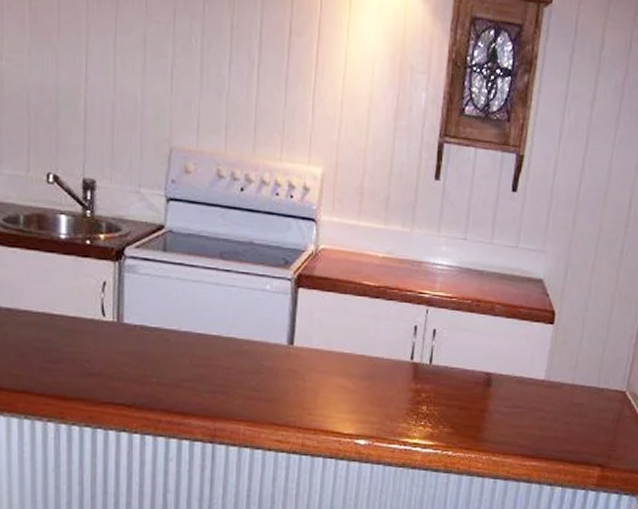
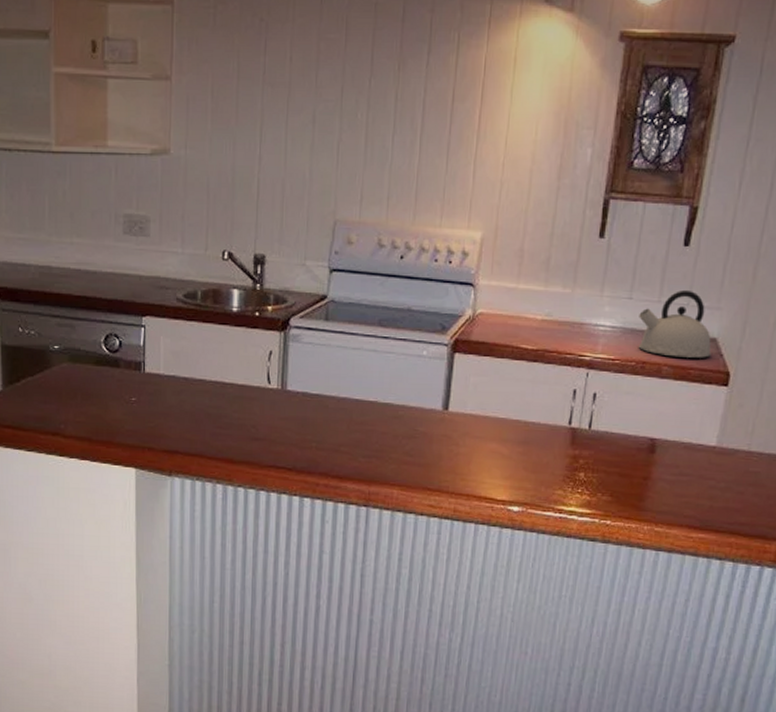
kettle: none [473,232,539,298] -> present [638,289,711,358]

